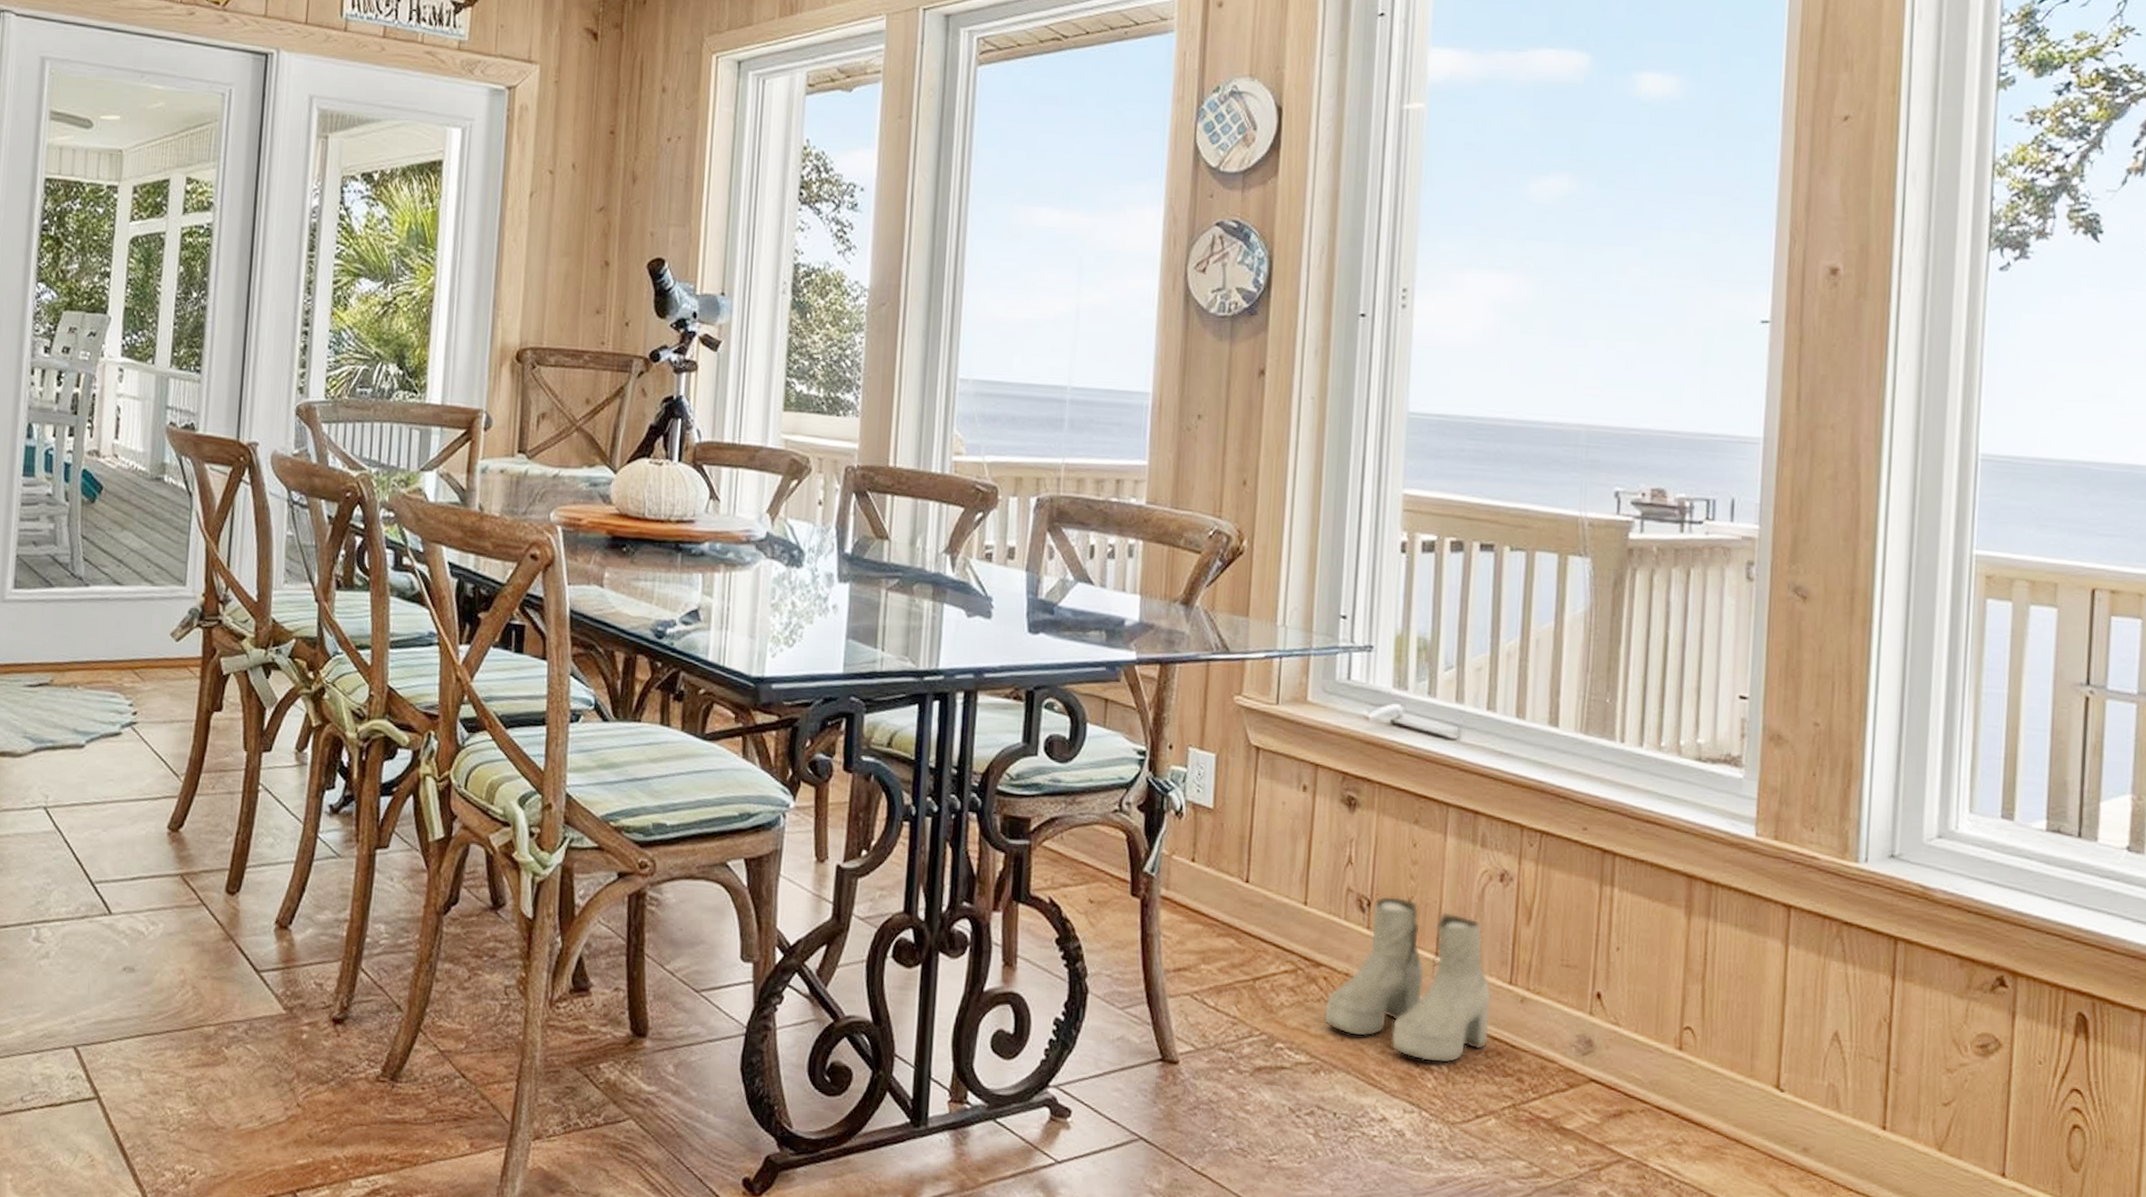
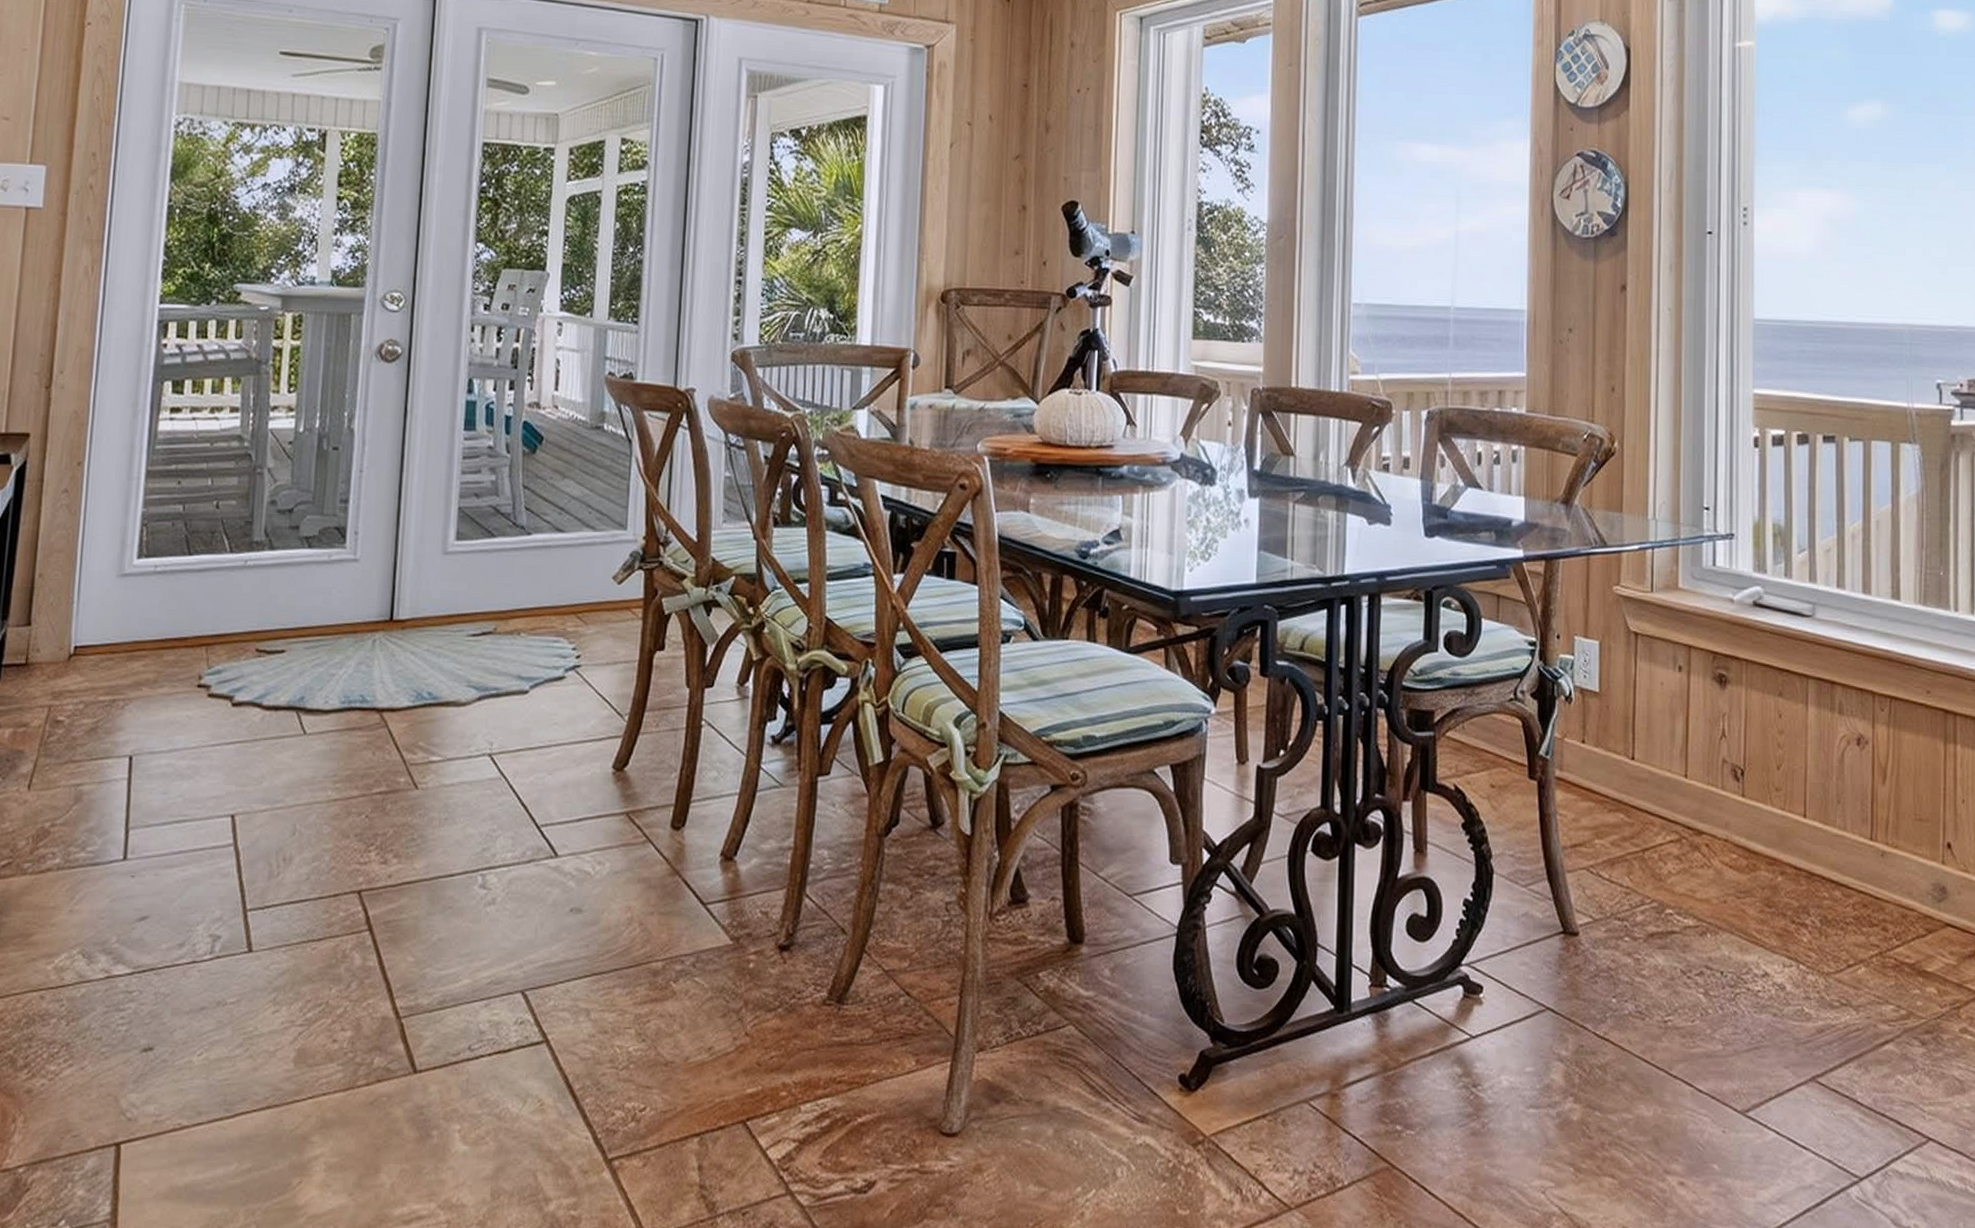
boots: present [1323,895,1492,1064] -> none [1707,764,1856,918]

